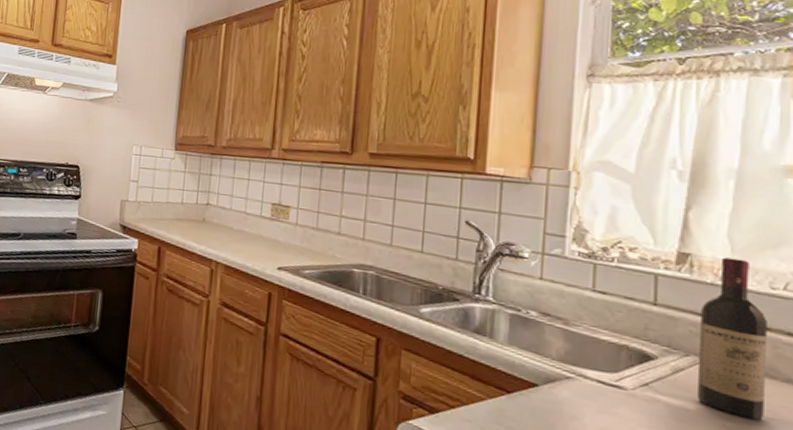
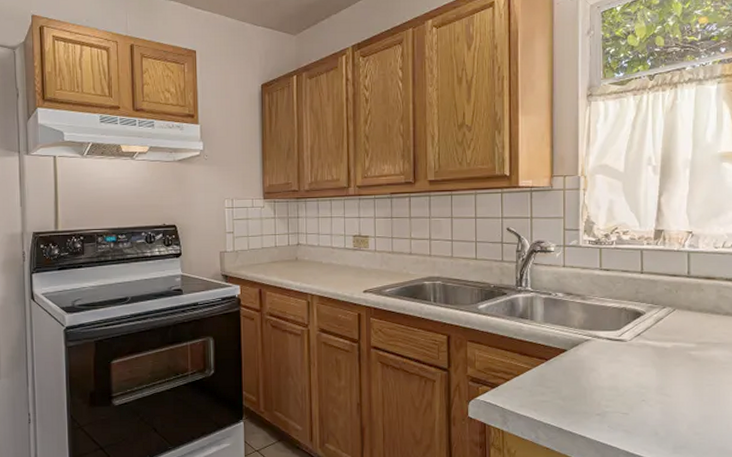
wine bottle: present [698,257,767,421] -> none [672,229,713,347]

